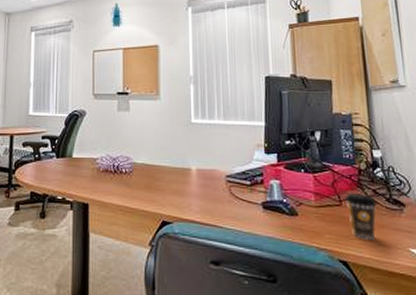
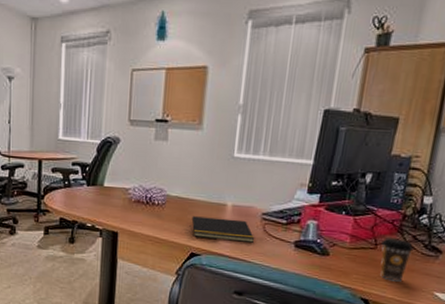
notepad: none [159,182,222,206] -> present [191,216,254,243]

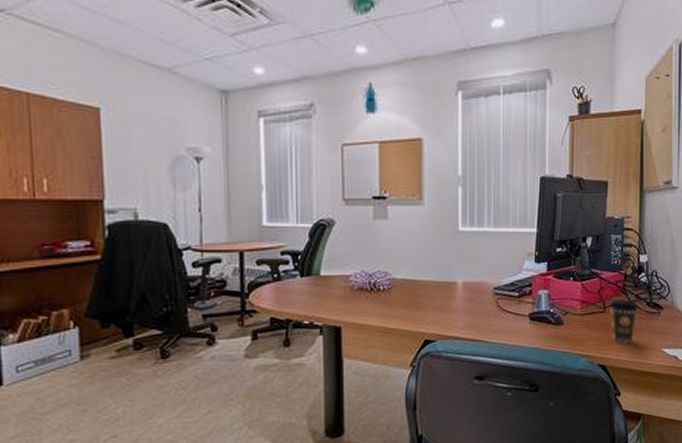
notepad: present [191,216,254,243] -> none [421,297,488,322]

